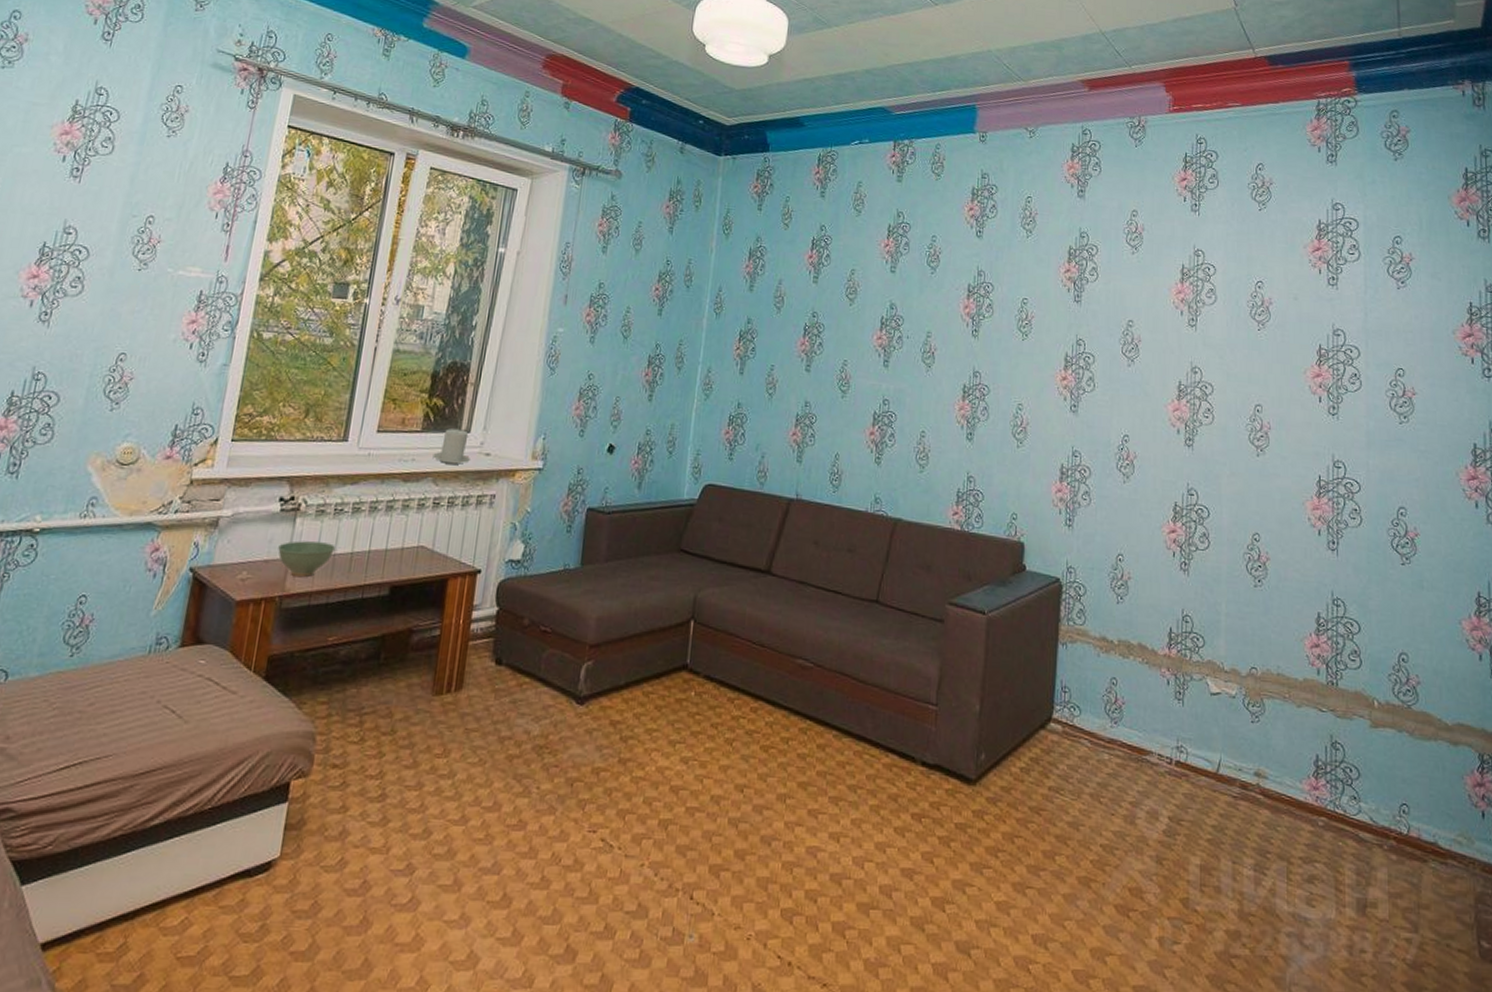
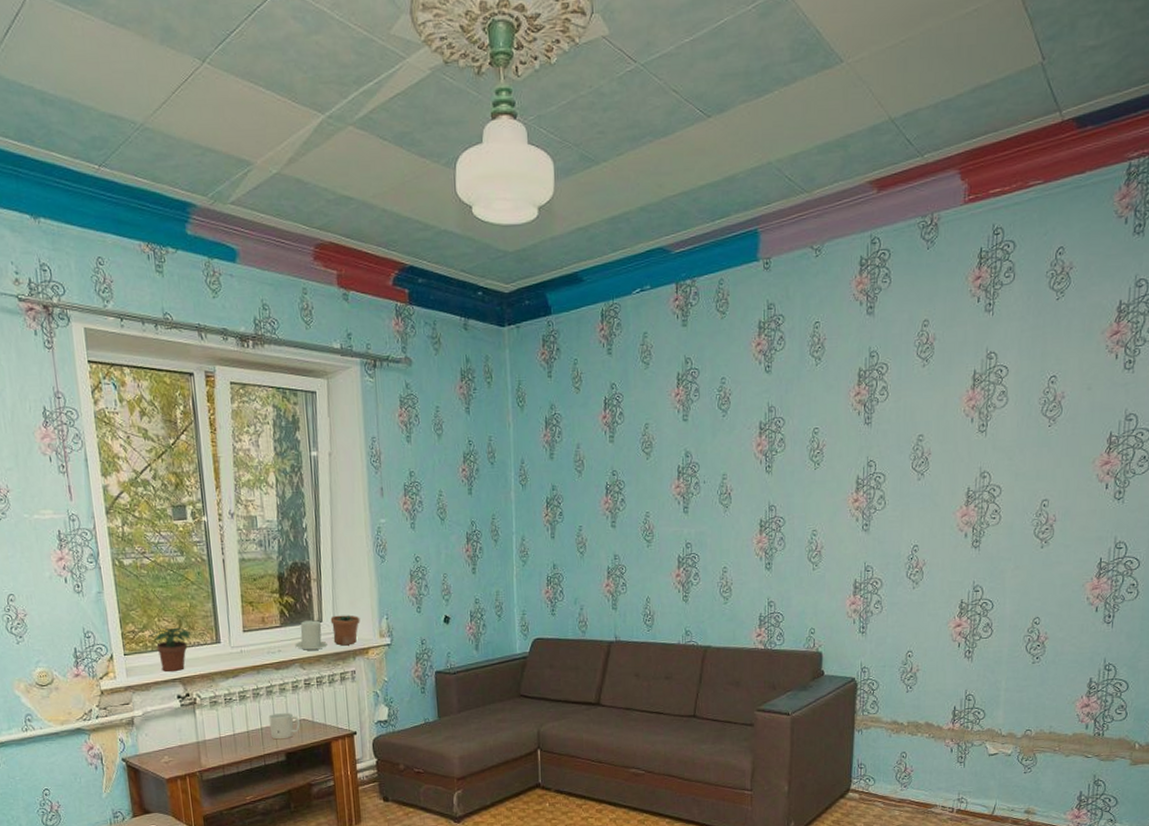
potted plant: none [265,415,317,469] -> present [148,627,192,672]
bowl: present [278,541,336,578] -> none [187,726,234,756]
mug: none [377,534,418,569] -> present [268,712,301,740]
planter: none [478,427,514,465] -> present [330,615,360,646]

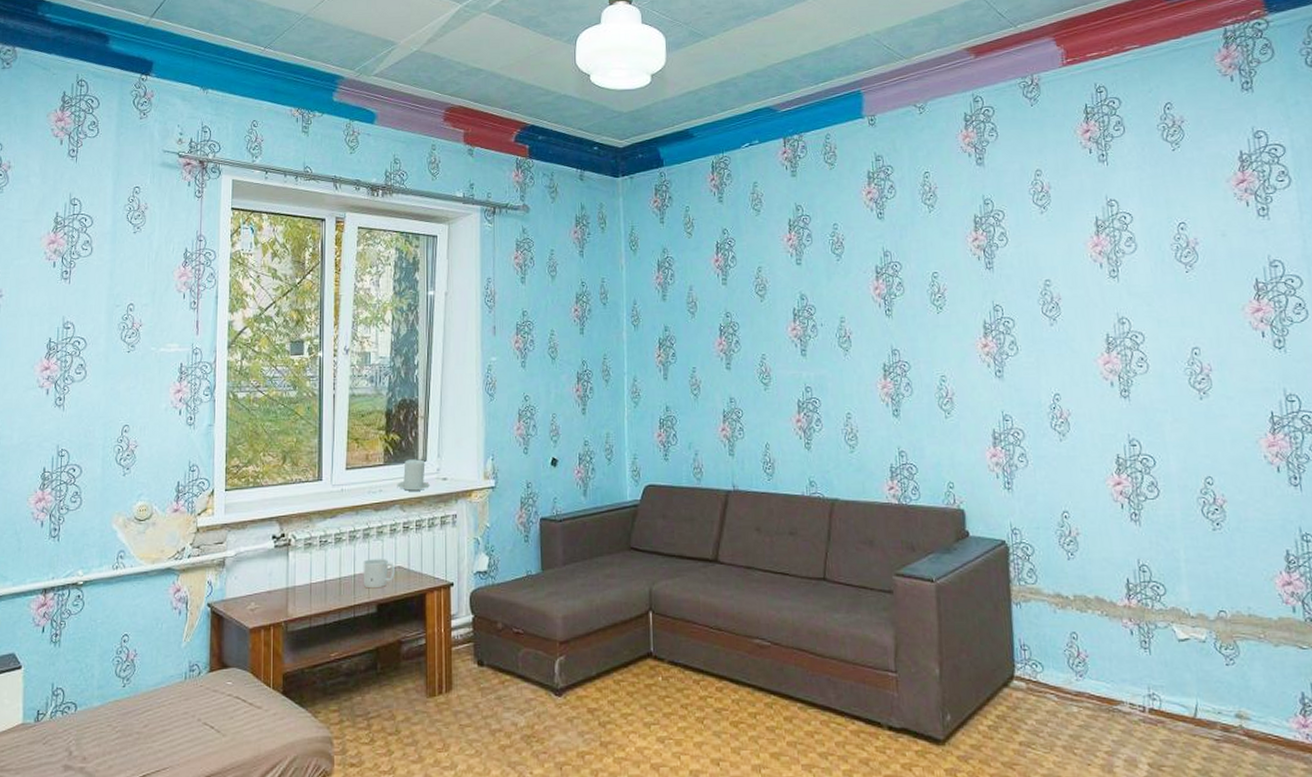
potted plant: present [148,627,192,672] -> none [251,463,294,510]
planter: present [330,615,360,646] -> none [435,454,465,487]

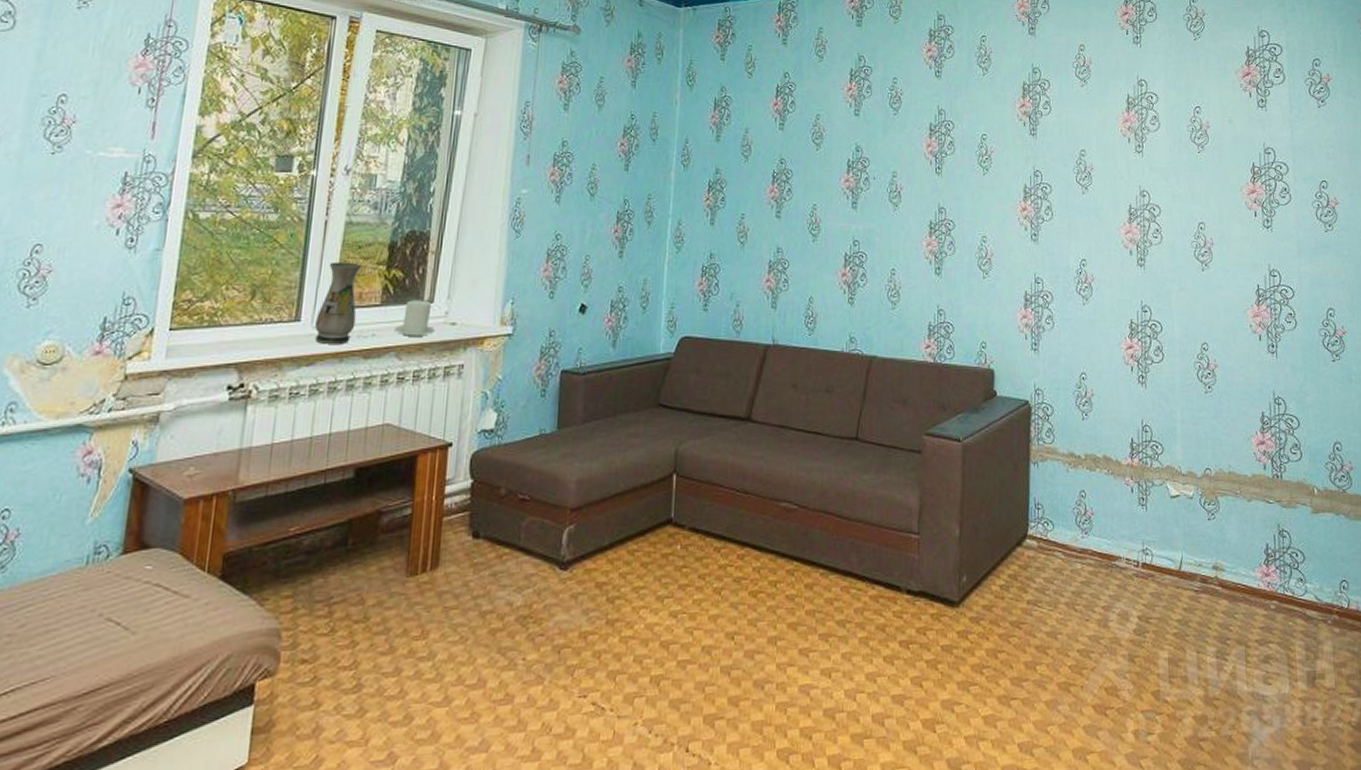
vase: none [334,429,365,499] -> present [315,262,362,344]
mug: present [363,558,396,589] -> none [340,413,383,450]

